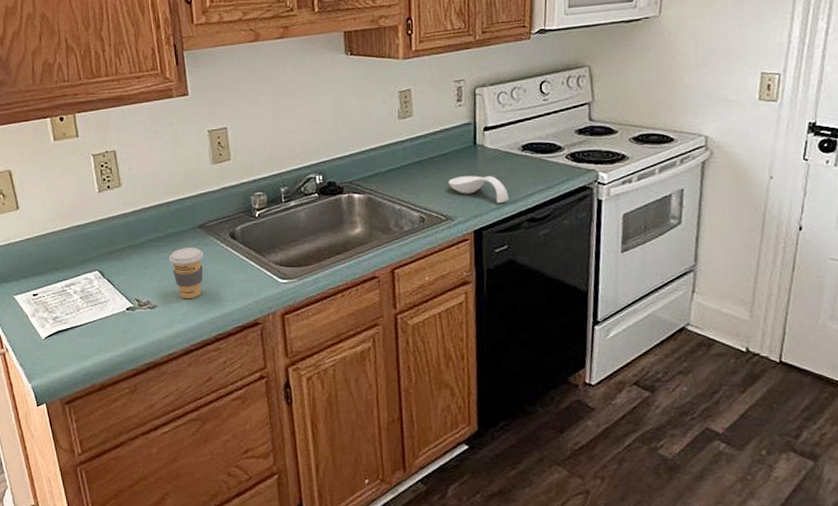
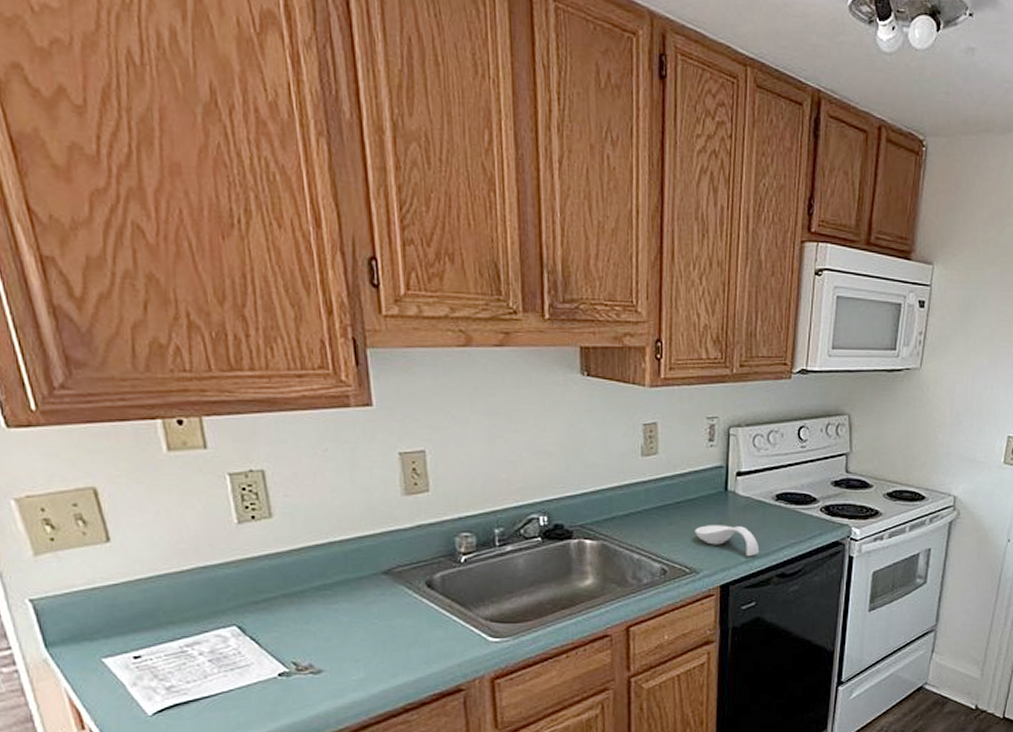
coffee cup: present [168,247,204,299] -> none [340,598,390,662]

